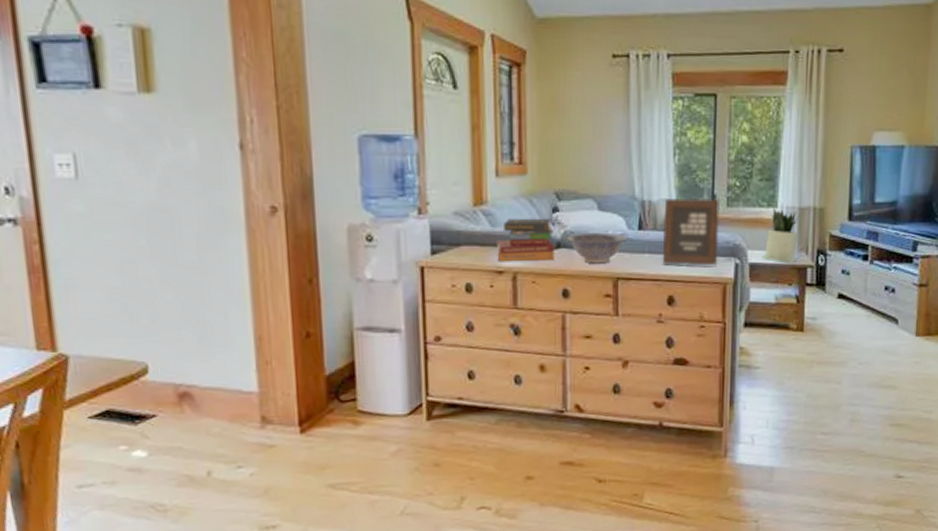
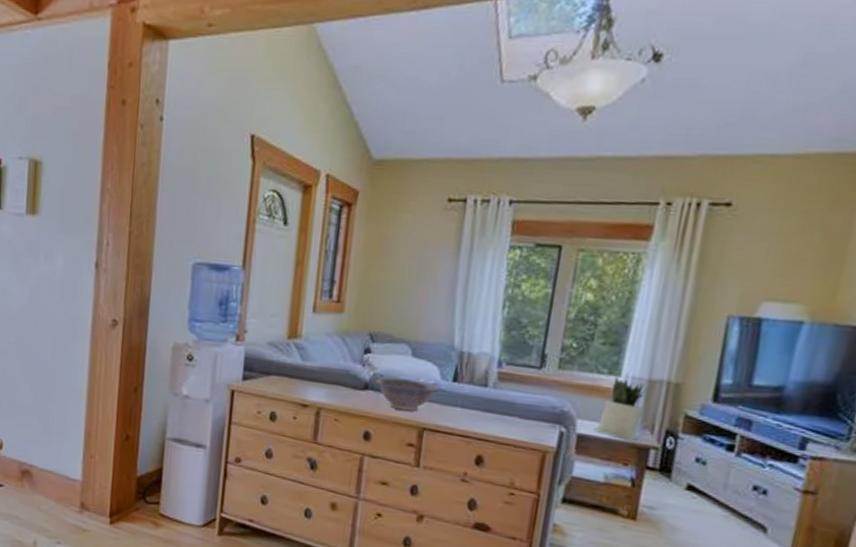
books: present [496,218,555,262] -> none [304,354,363,401]
picture frame: present [662,197,720,266] -> none [474,352,550,431]

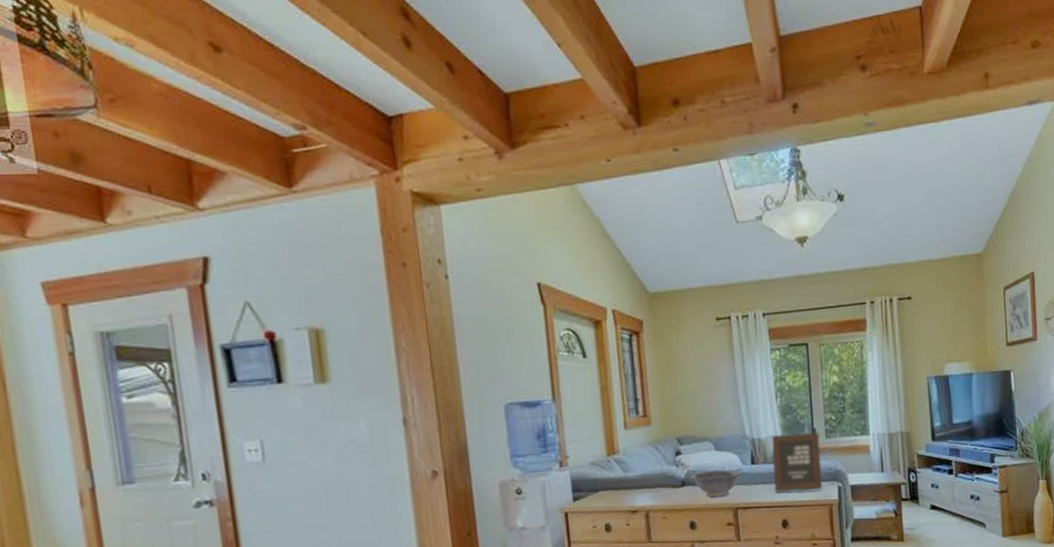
picture frame: none [474,352,550,431] -> present [771,432,823,492]
planter: present [594,377,648,442] -> none [861,435,892,483]

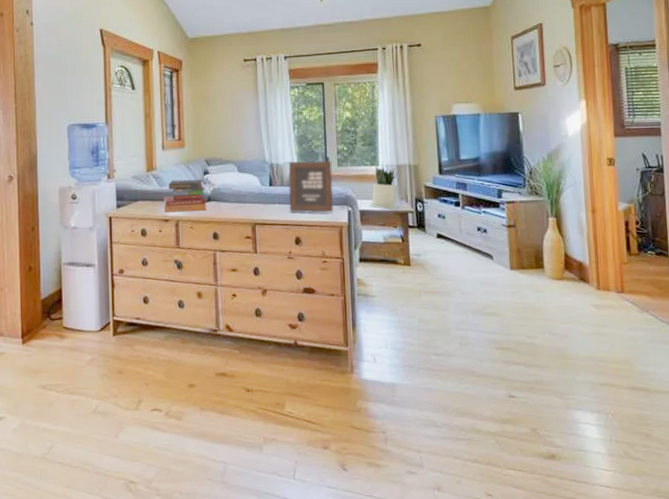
books: none [629,461,681,503] -> present [163,179,207,213]
decorative bowl: present [690,469,742,497] -> none [215,188,261,213]
planter: none [861,435,892,483] -> present [370,167,400,210]

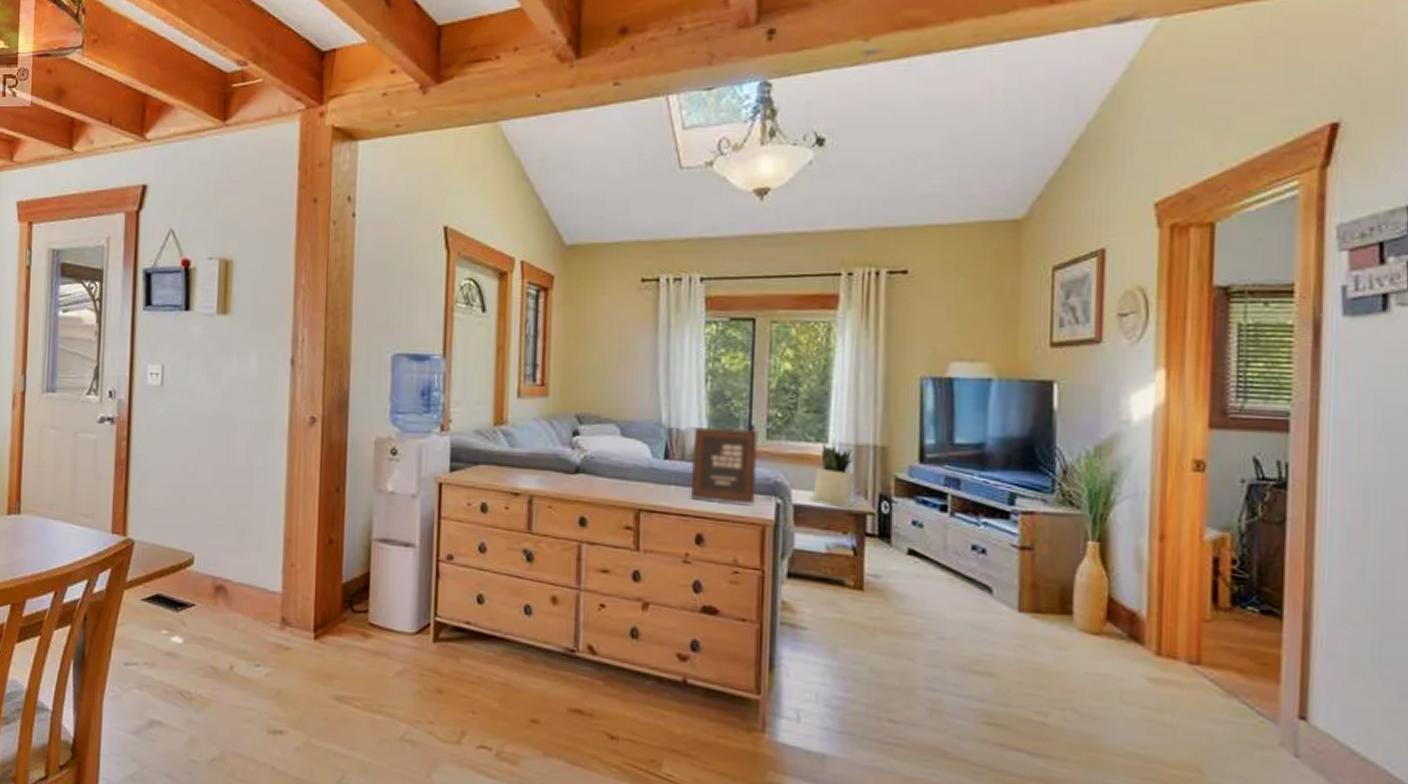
books: present [163,179,207,213] -> none [514,439,574,485]

